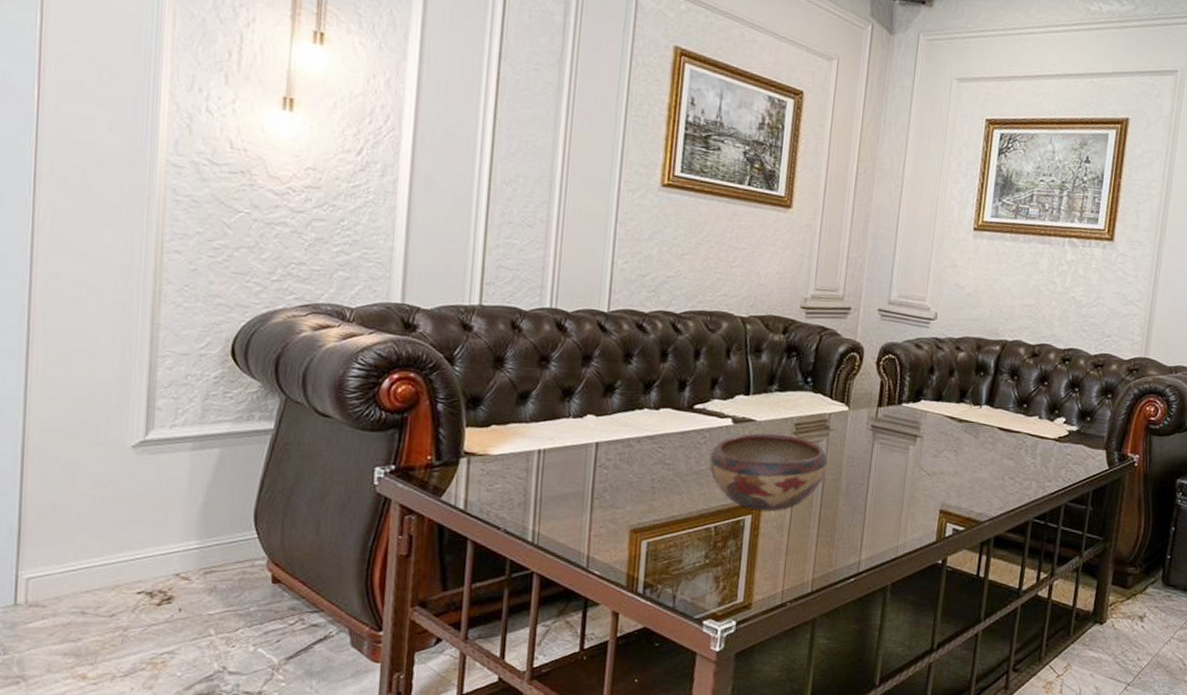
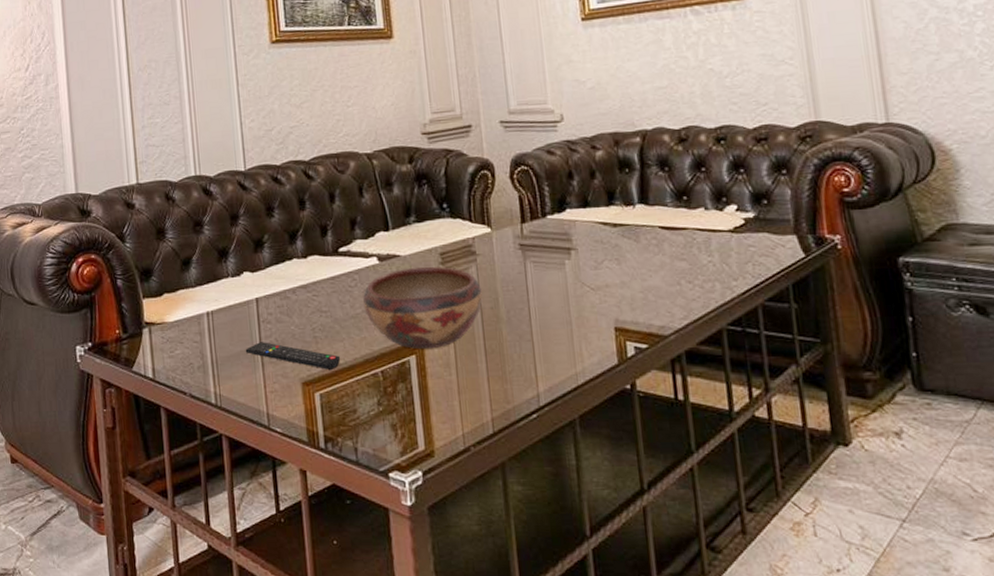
remote control: none [574,486,676,520] -> present [245,342,341,370]

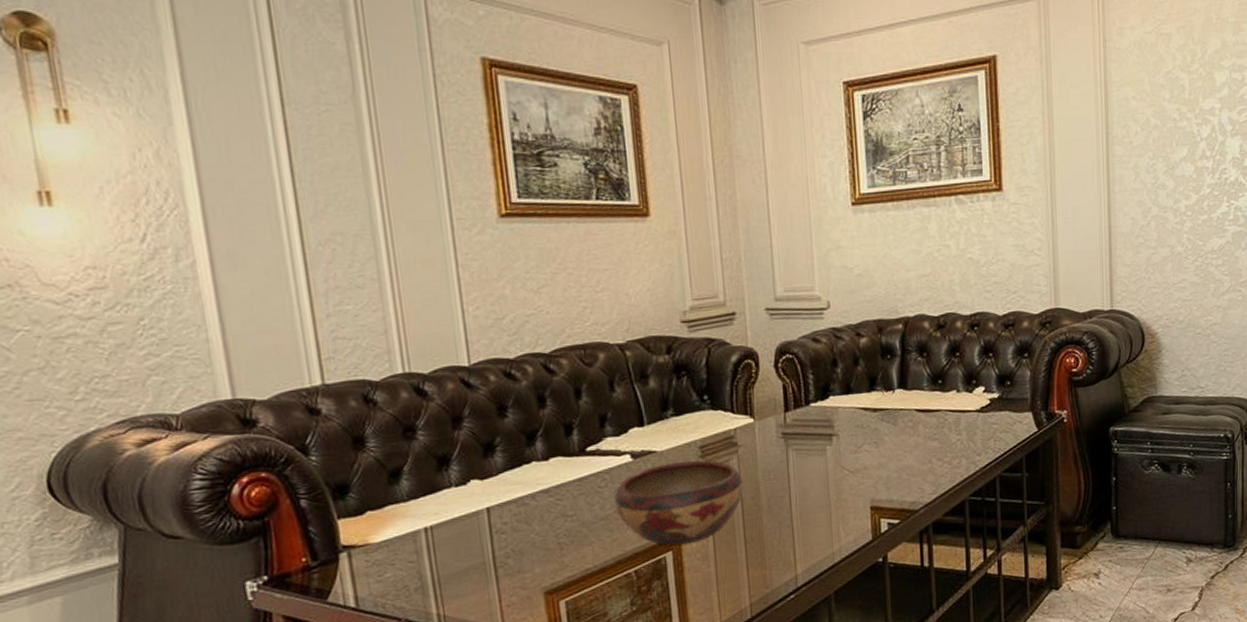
remote control: present [245,342,341,370] -> none [474,553,589,576]

